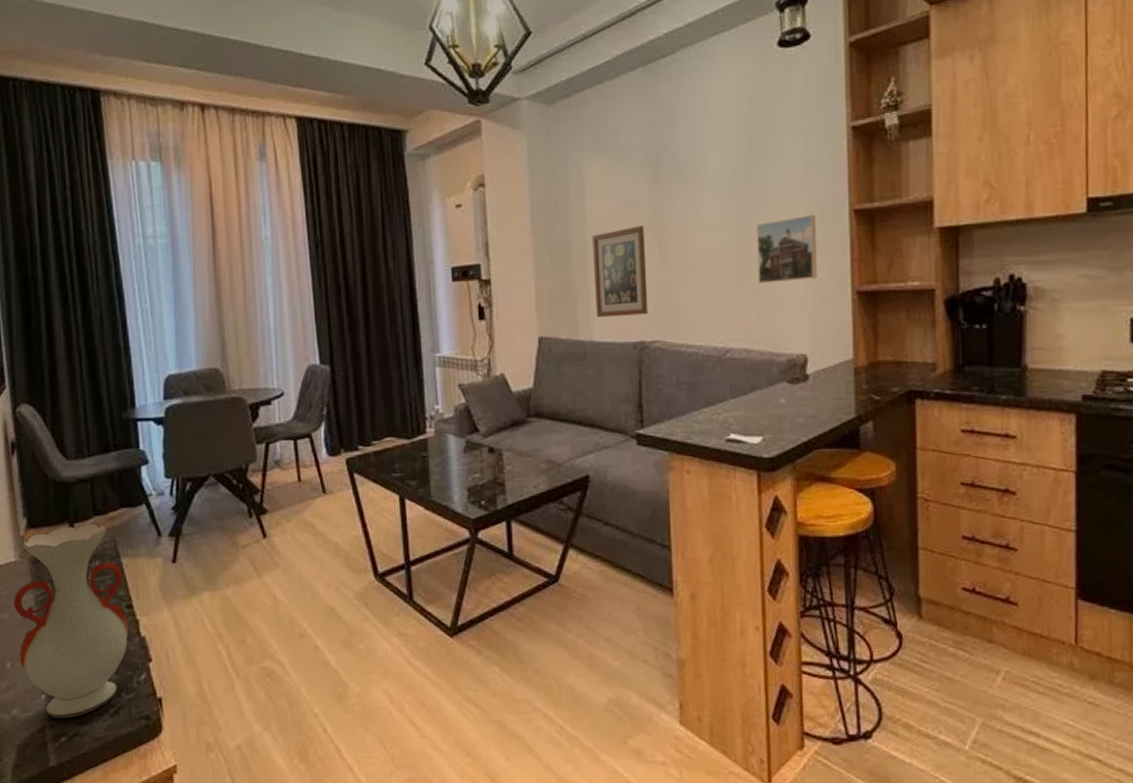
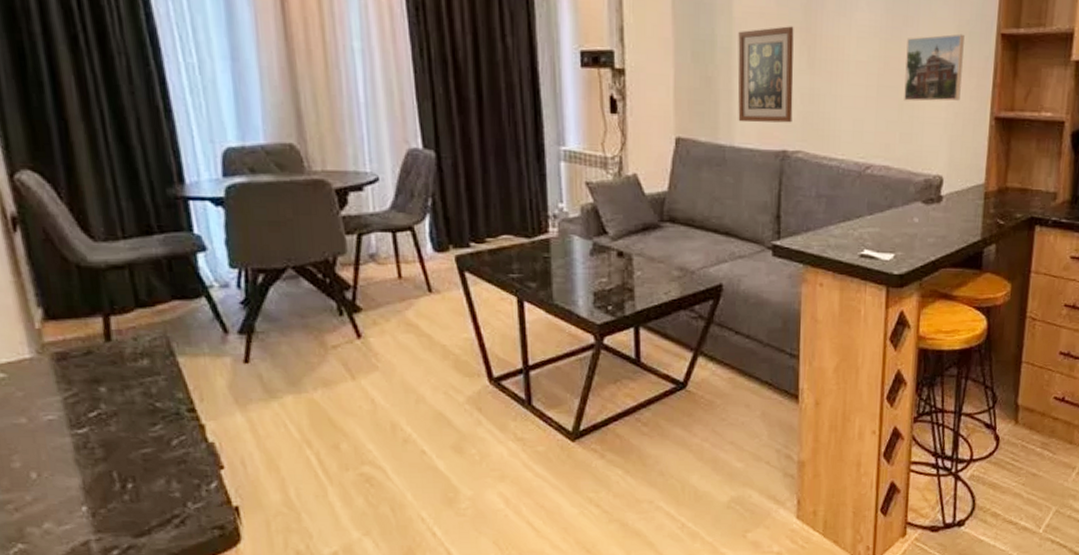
vase: present [13,522,130,719] -> none [32,315,193,531]

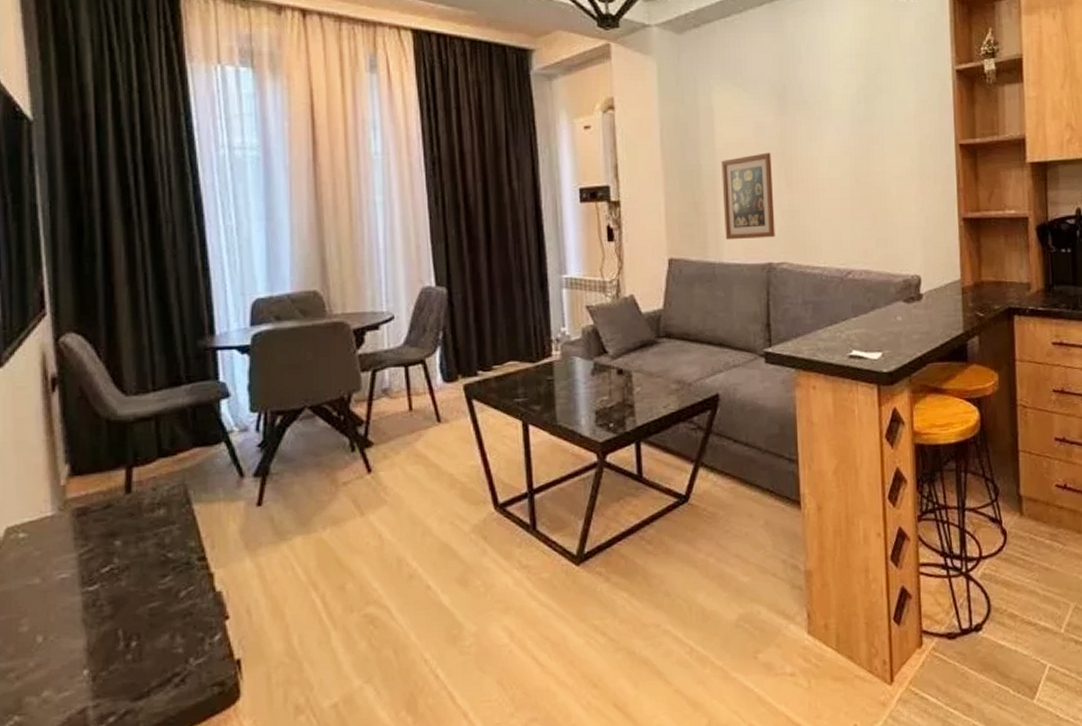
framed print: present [904,33,964,102] -> none [874,147,929,210]

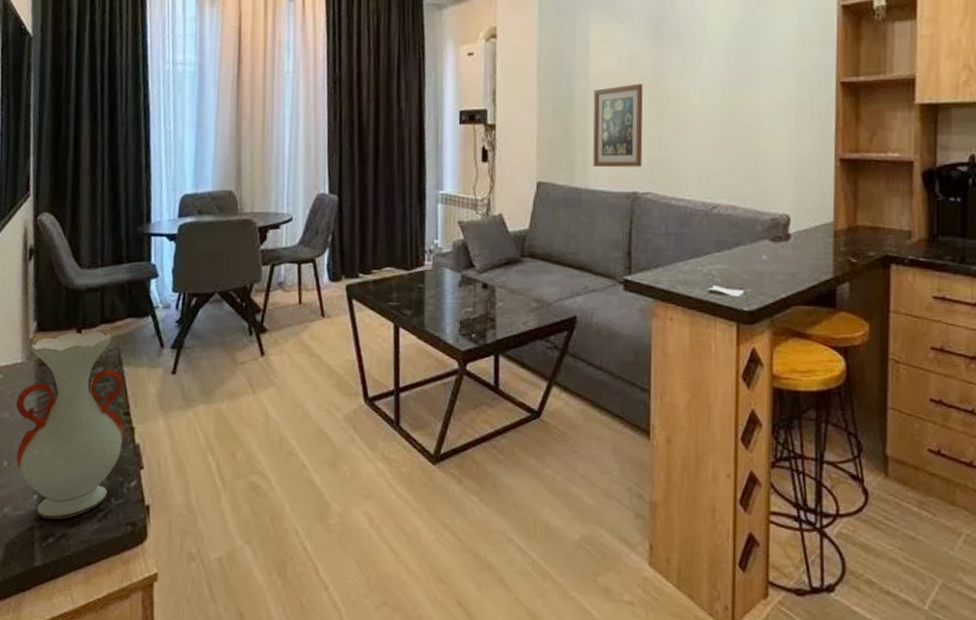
vase: none [48,465,202,696] -> present [15,330,125,520]

